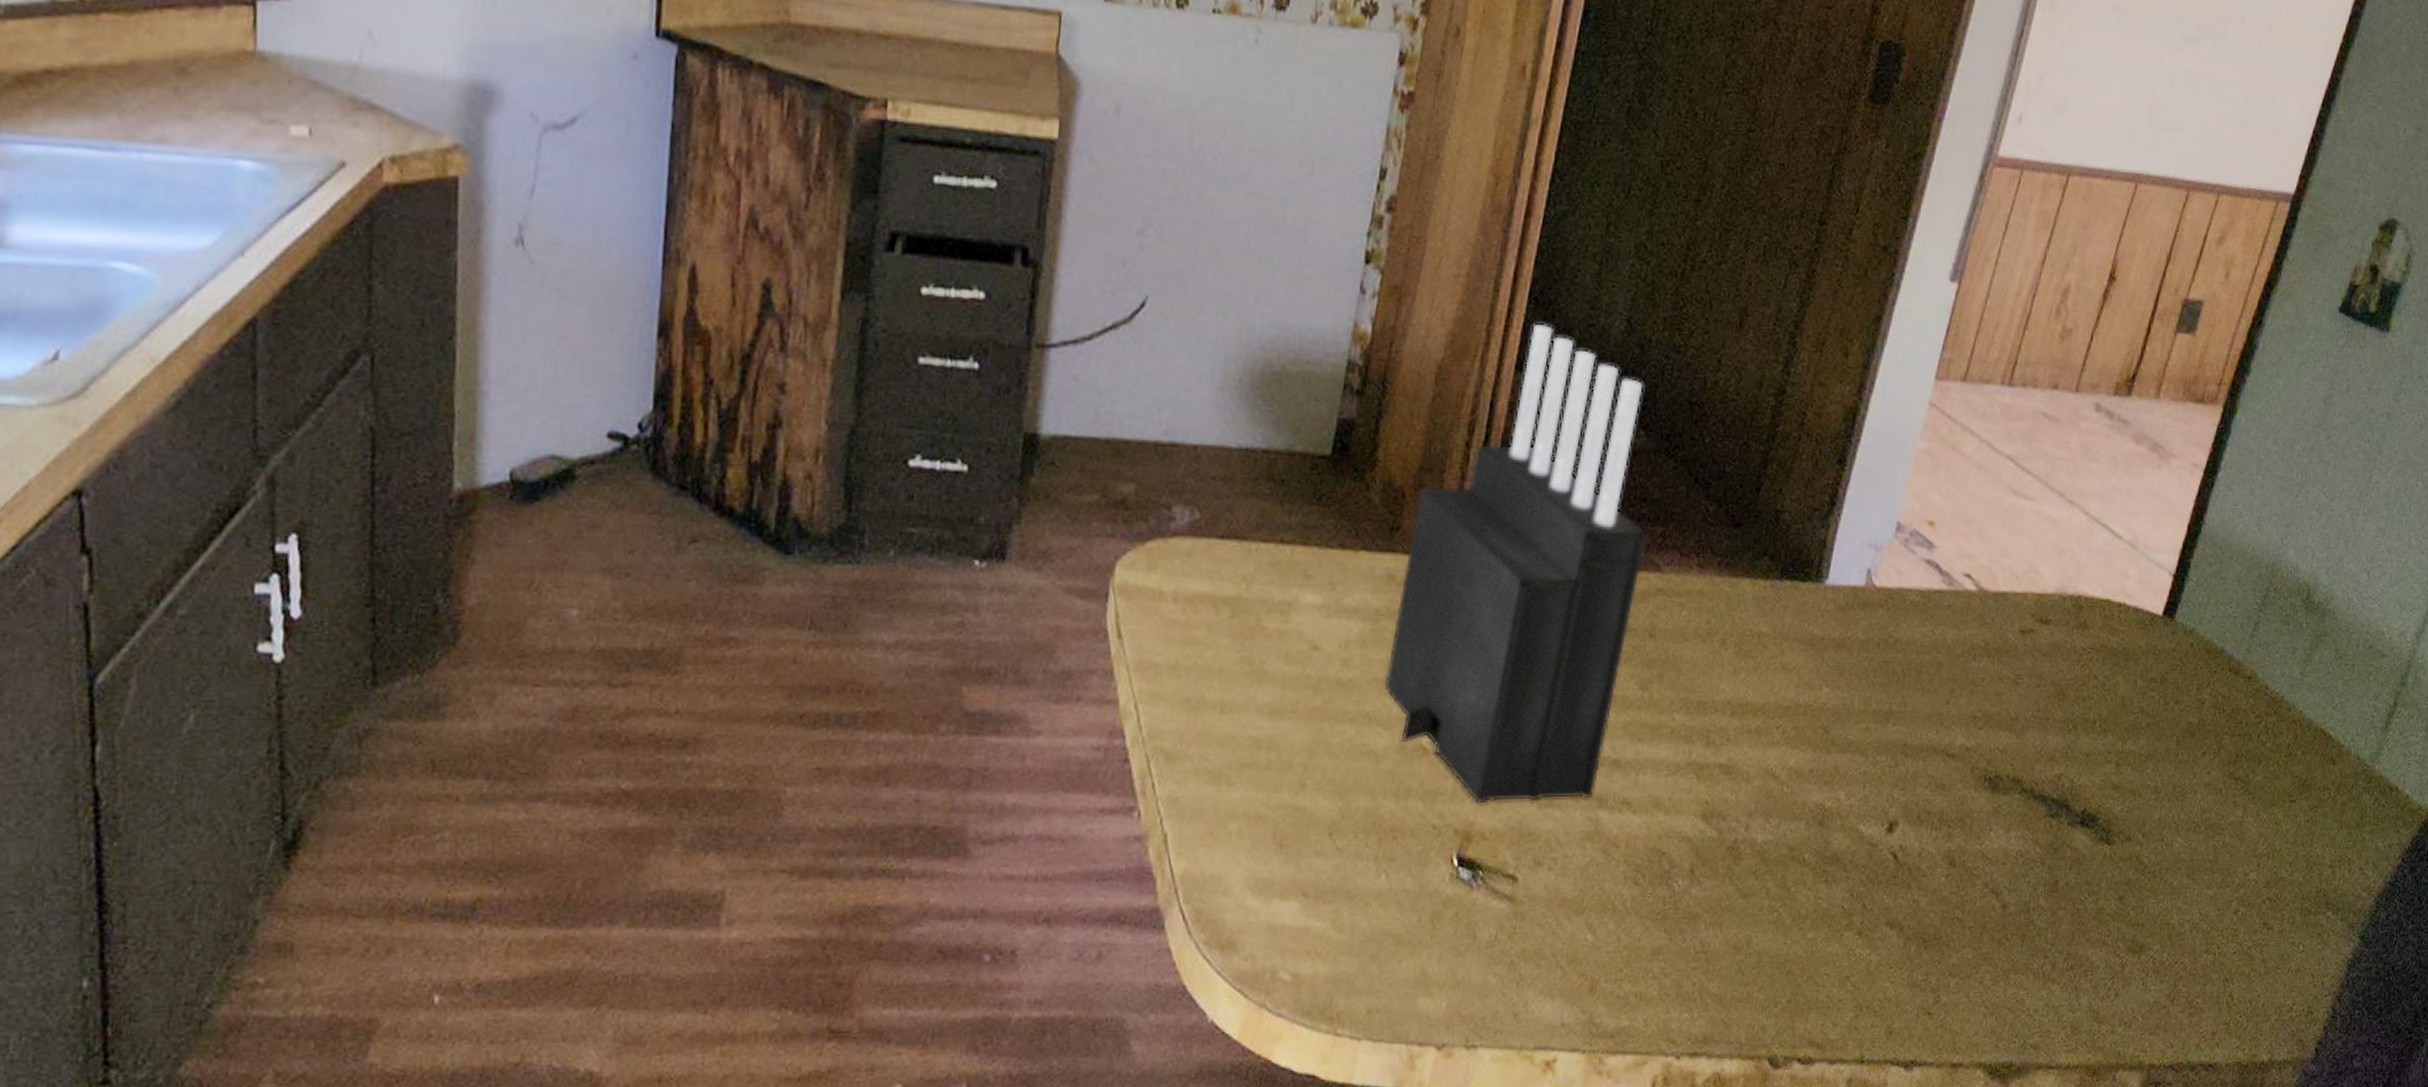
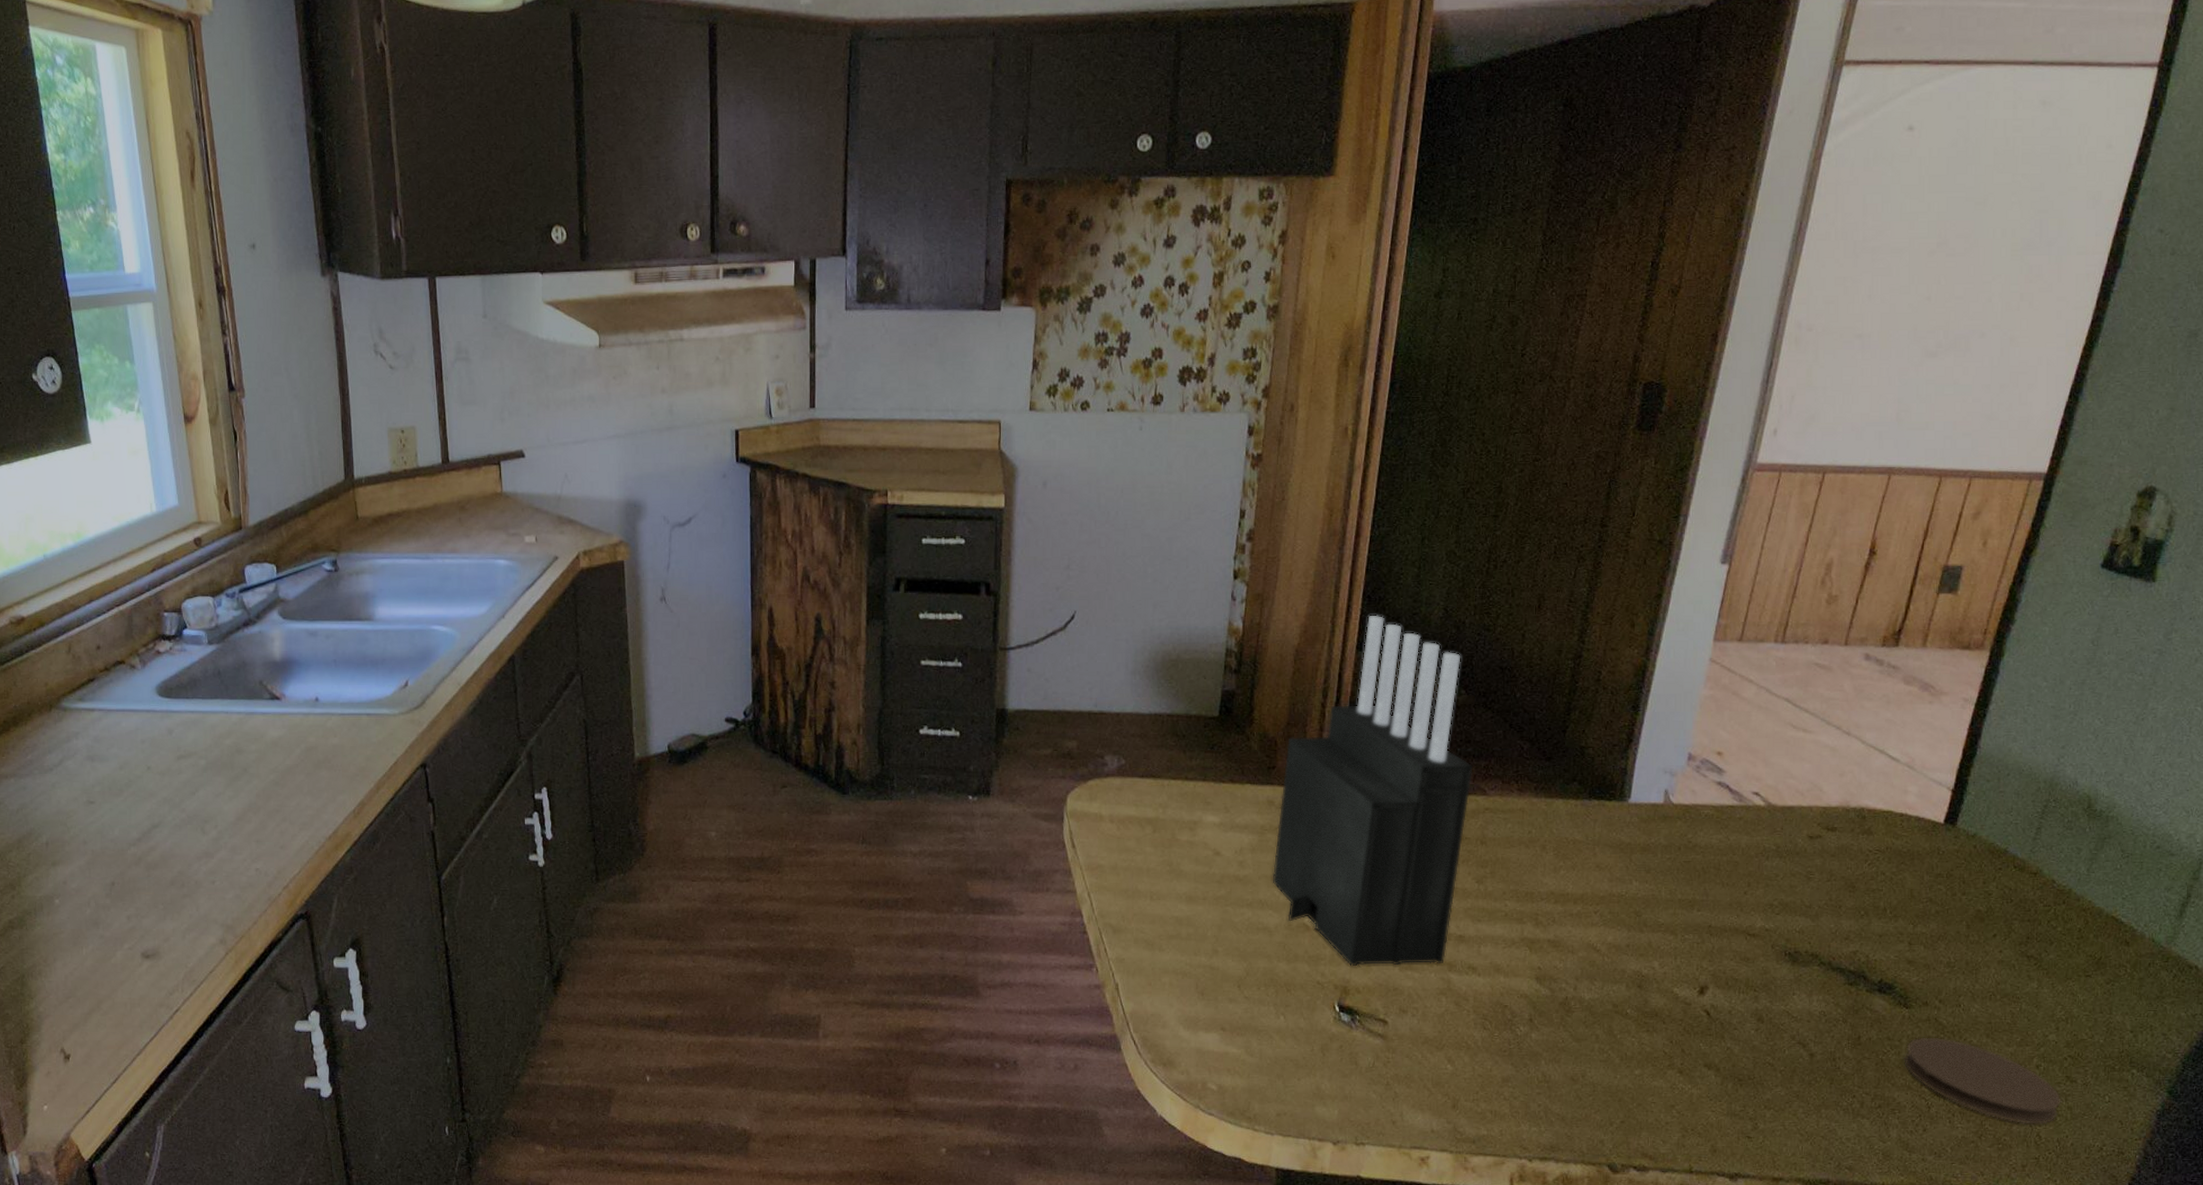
coaster: none [2101,879,2257,983] -> present [1904,1037,2061,1124]

